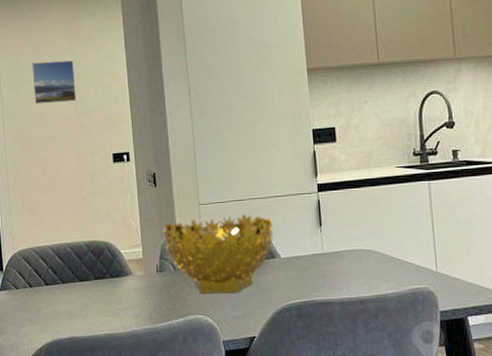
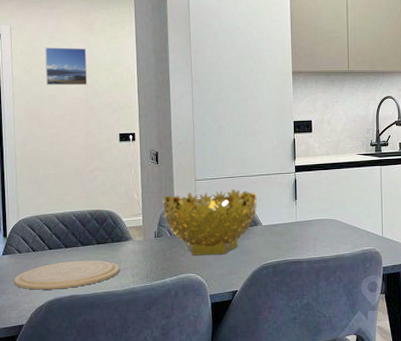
plate: none [12,297,121,330] -> present [13,260,120,290]

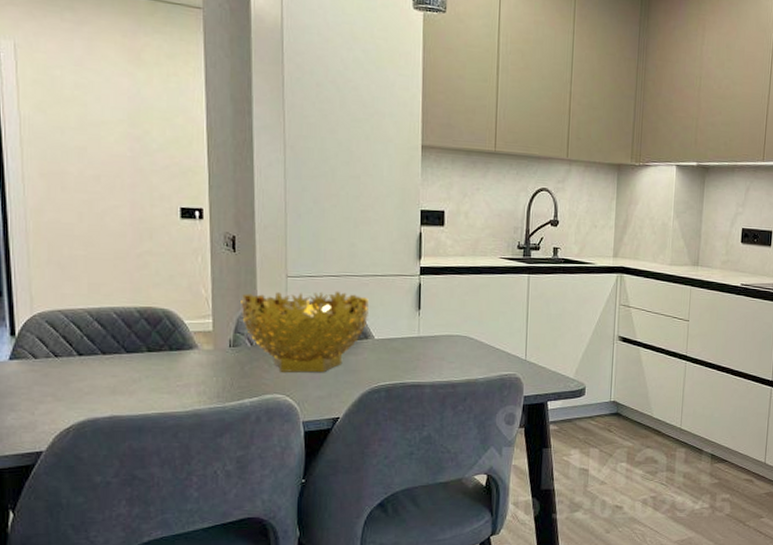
plate: present [13,260,120,290] -> none [26,371,181,408]
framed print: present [45,47,88,86] -> none [69,78,134,138]

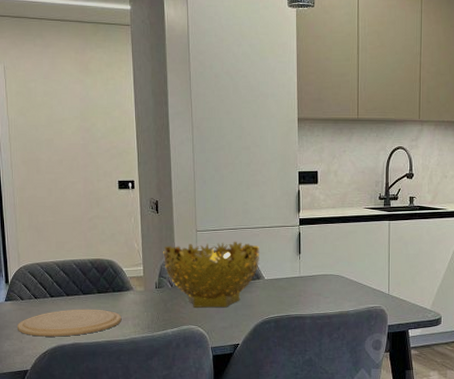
plate: none [26,371,181,408] -> present [17,309,122,337]

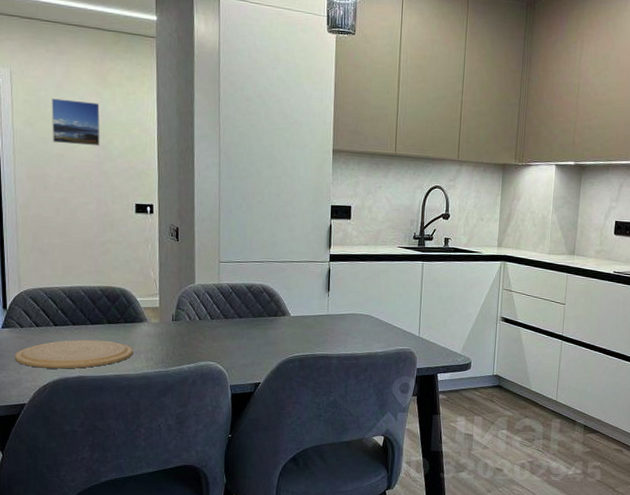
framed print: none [40,88,85,130] -> present [51,98,100,147]
decorative bowl: present [163,241,259,308] -> none [182,274,286,344]

